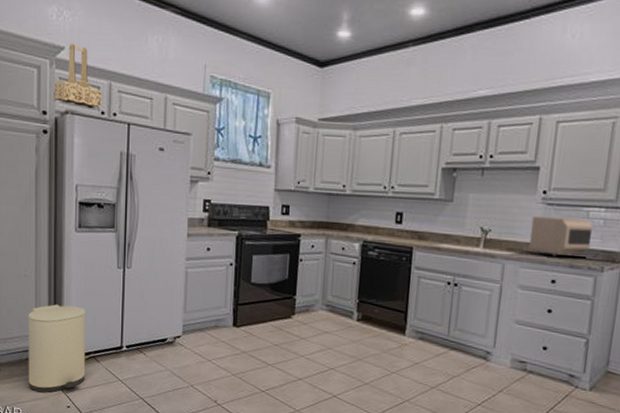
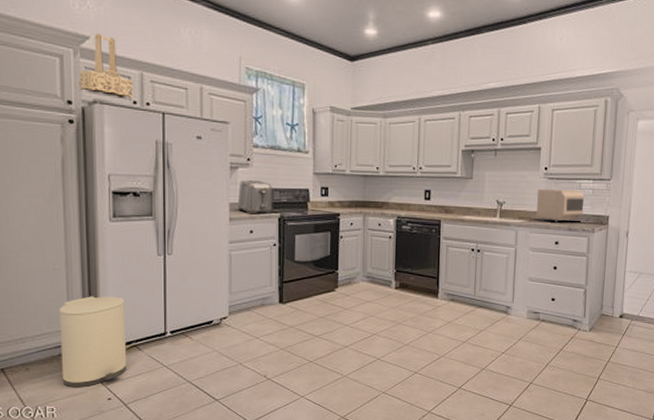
toaster: none [195,194,232,231] -> present [237,179,273,214]

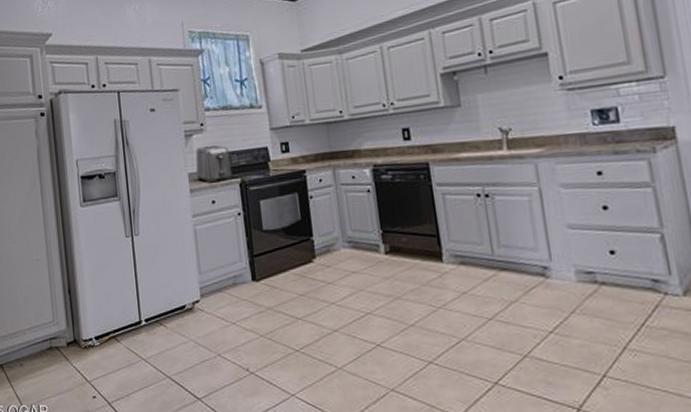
pedal bin: present [59,296,126,388] -> none [44,284,107,385]
decorative basket: present [79,33,133,99] -> none [46,28,91,85]
microwave: present [536,188,589,223] -> none [554,97,643,147]

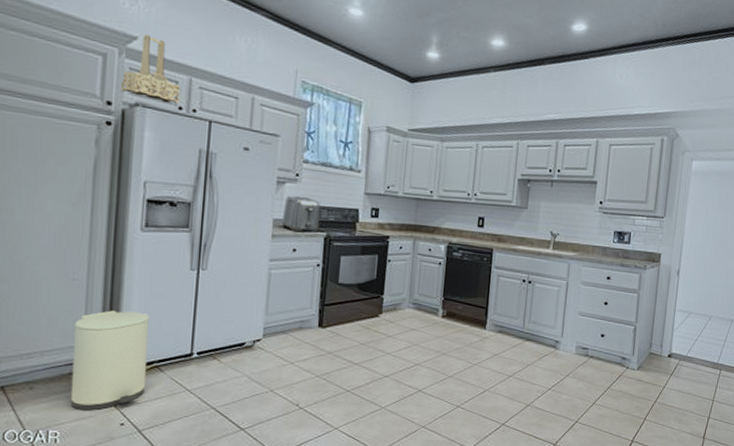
pedal bin: none [44,284,107,385] -> present [70,310,149,411]
decorative basket: none [46,28,91,85] -> present [121,34,180,104]

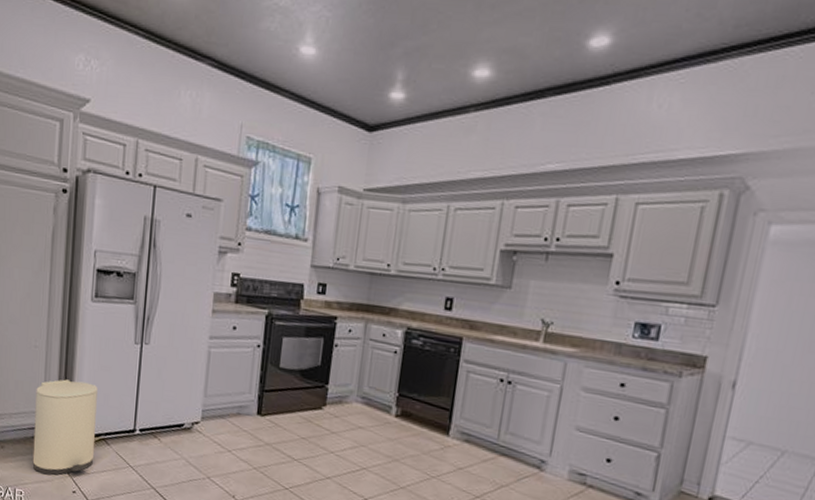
decorative basket: present [121,34,180,104] -> none [75,95,128,168]
toaster: present [281,195,321,232] -> none [222,267,263,309]

